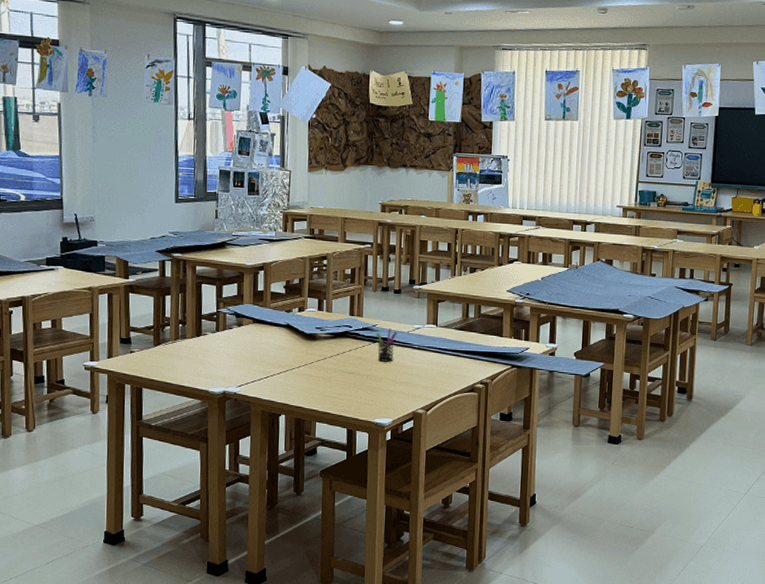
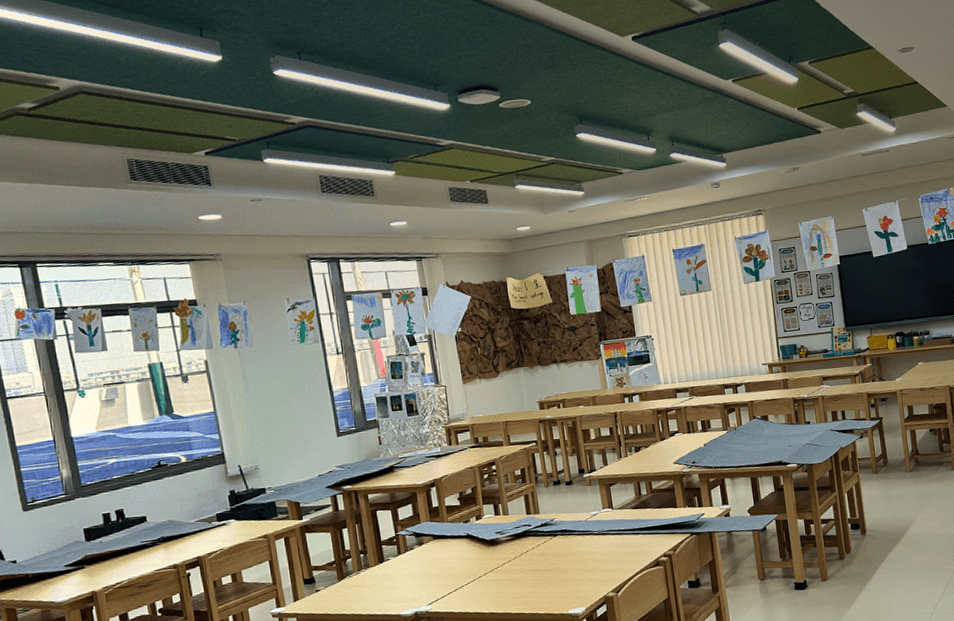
pen holder: present [376,328,397,362] -> none [555,520,577,554]

